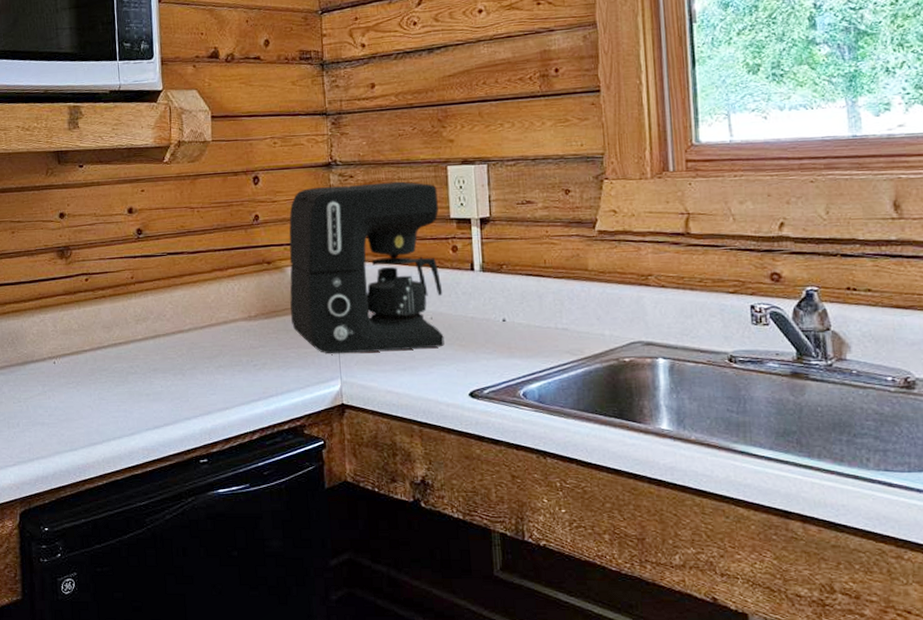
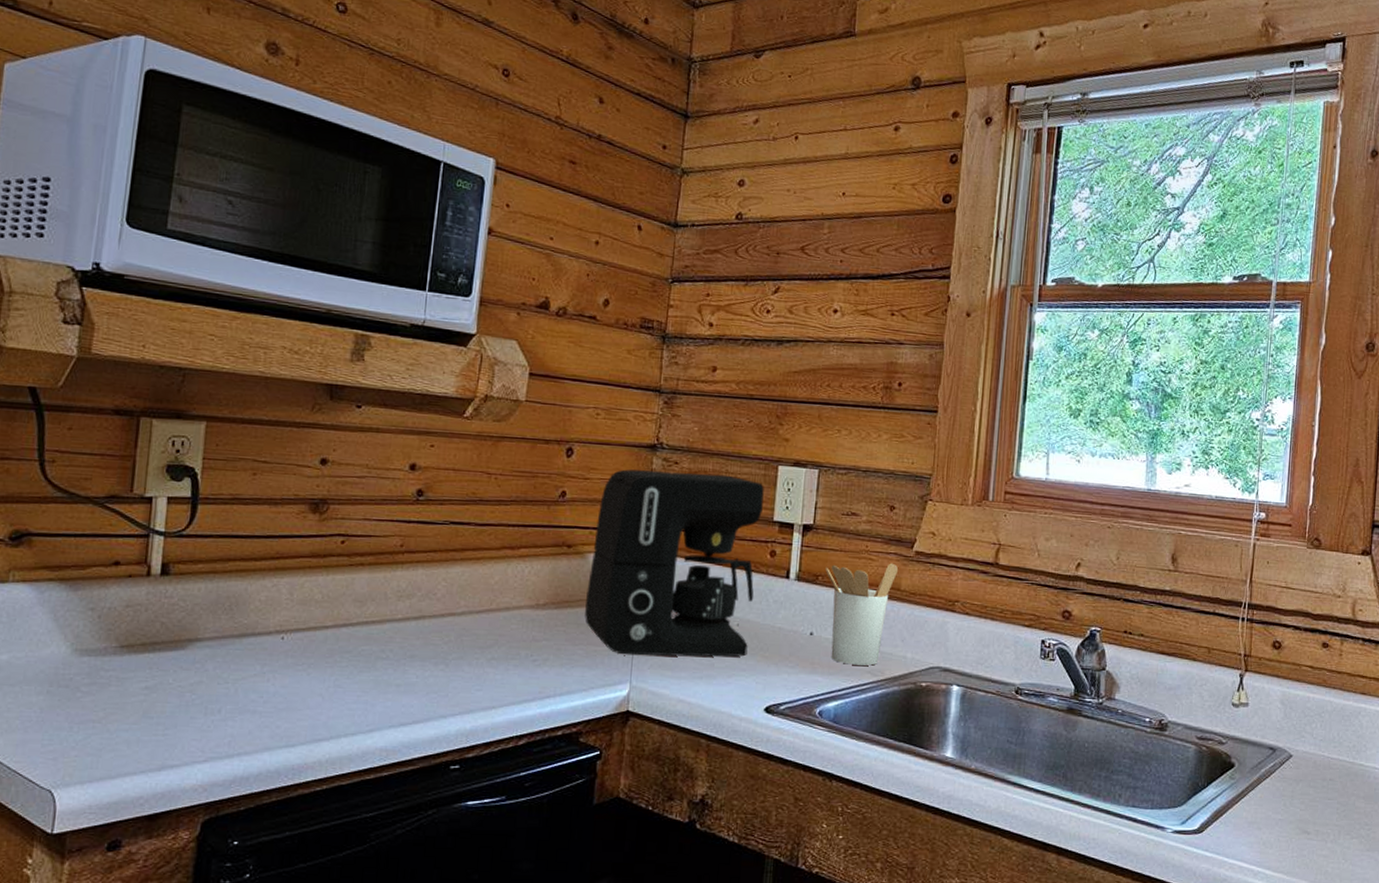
utensil holder: none [508,244,582,347] -> present [825,563,898,666]

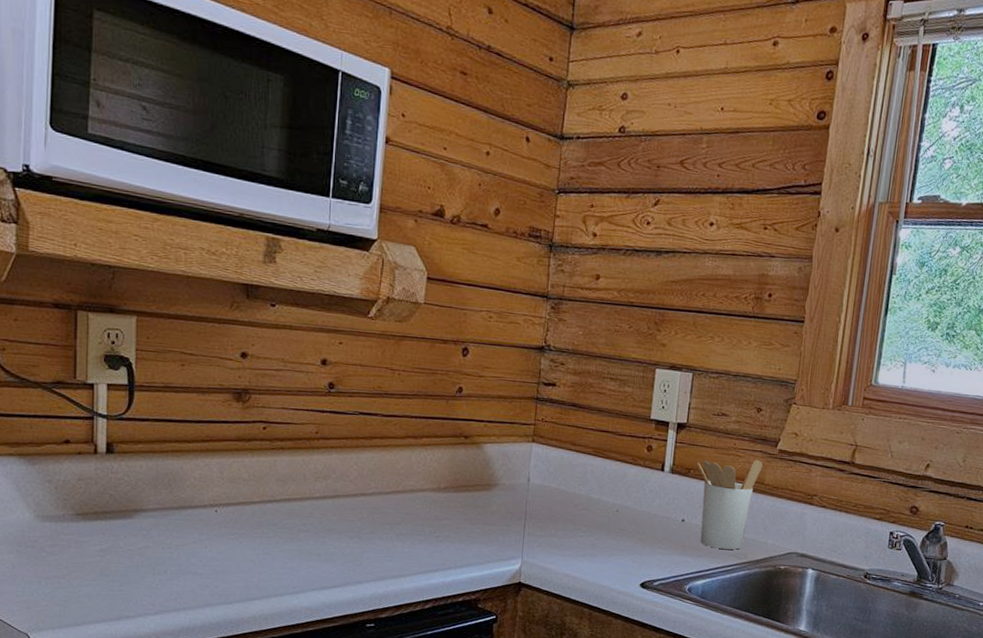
coffee maker: present [585,469,764,657] -> none [481,368,643,539]

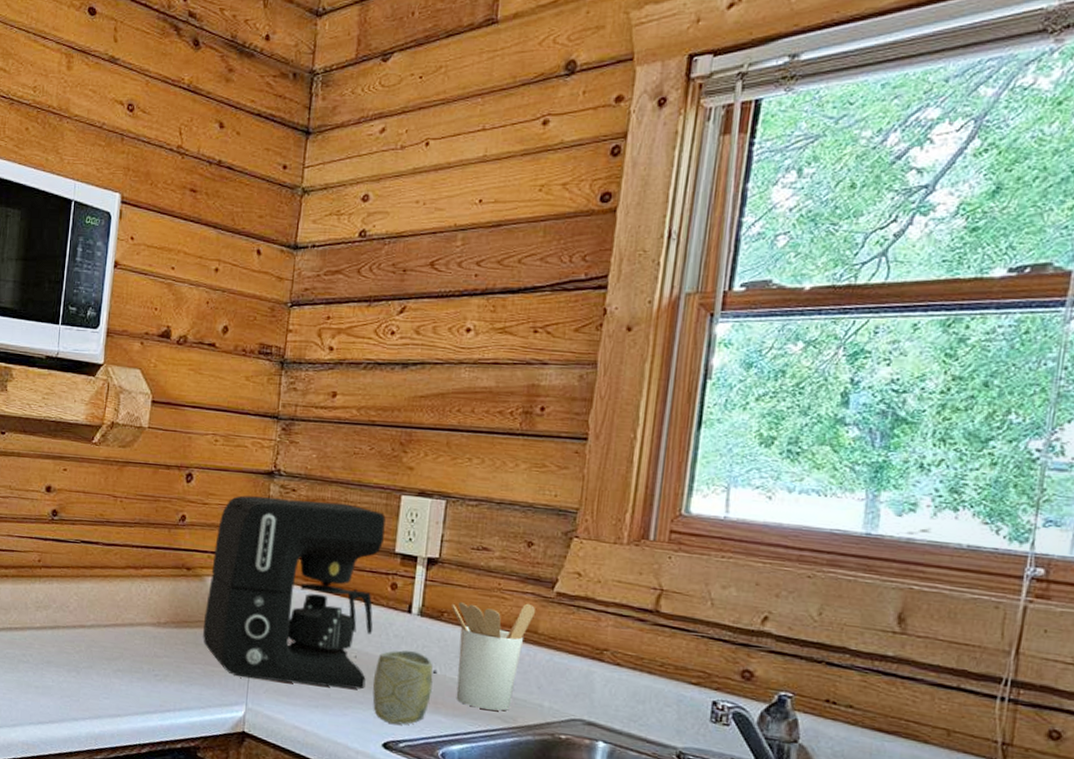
coffee maker: none [481,368,643,539] -> present [203,495,386,690]
cup: none [632,503,682,567] -> present [372,650,433,725]

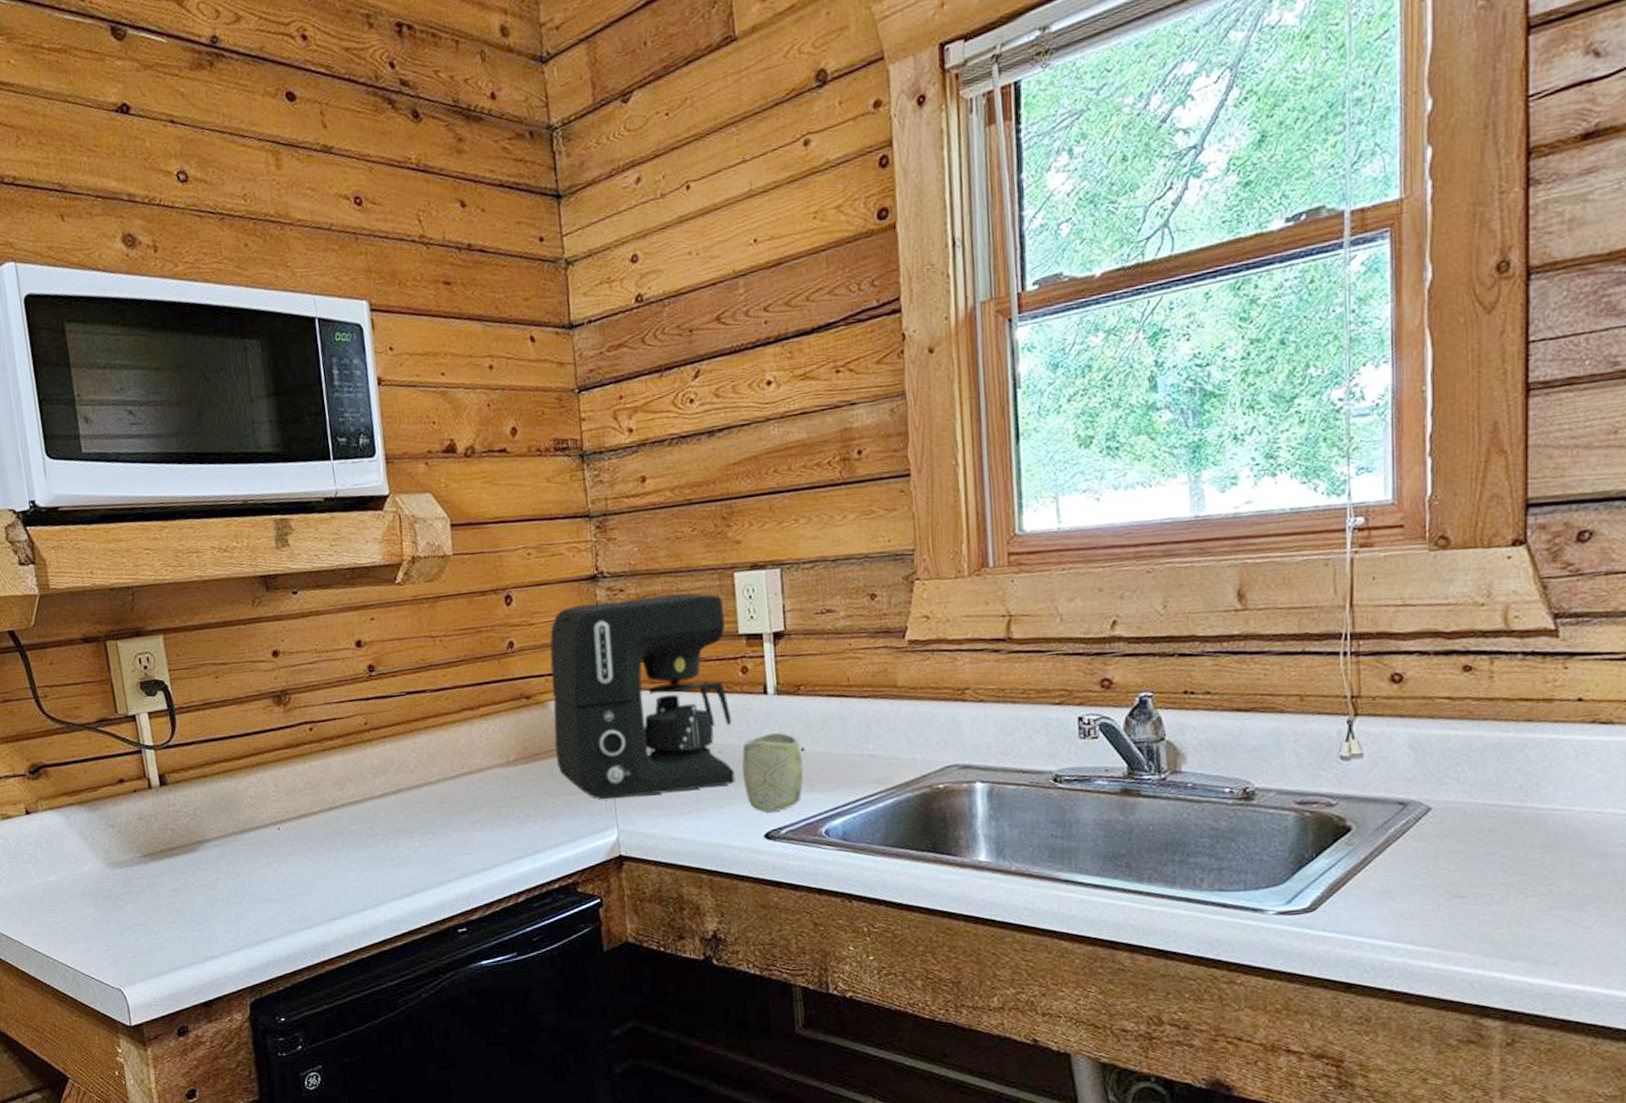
utensil holder: present [452,601,535,712] -> none [807,658,891,777]

